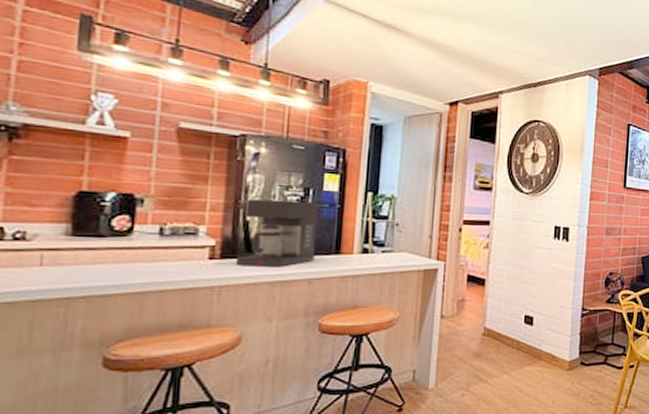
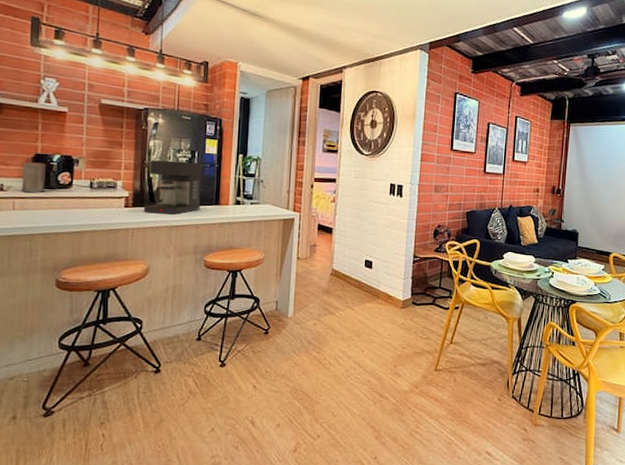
canister: none [54,202,96,243] -> present [21,162,47,193]

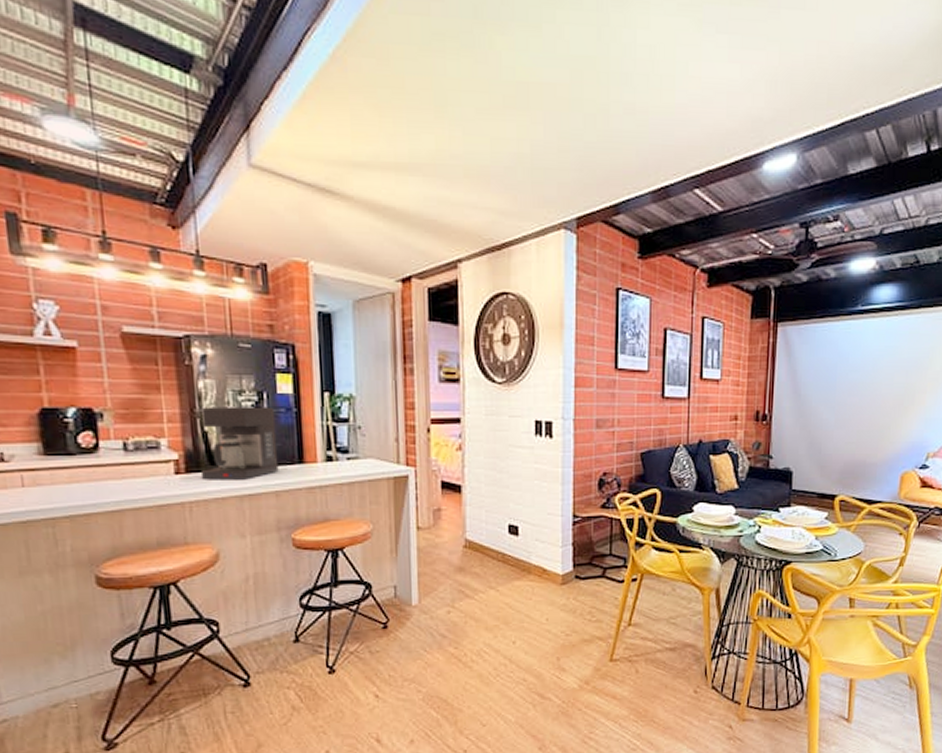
canister: present [21,162,47,193] -> none [27,420,62,462]

